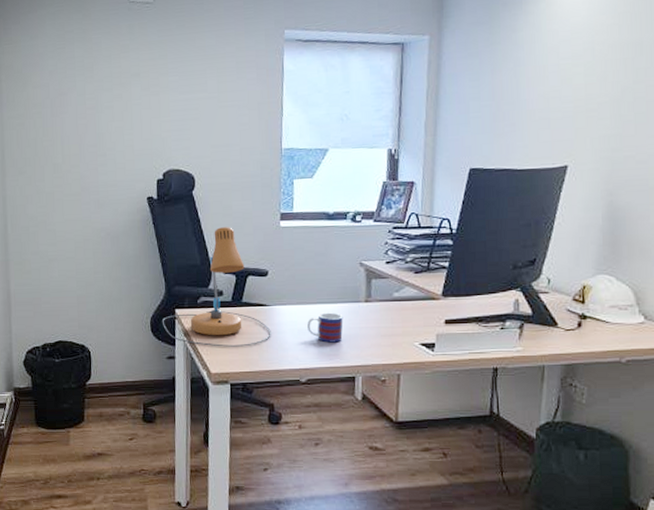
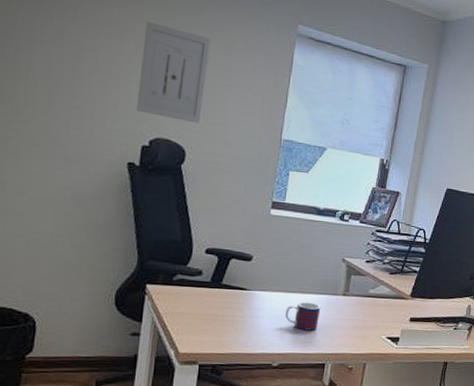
wall art: none [148,63,206,150] -> present [137,20,212,124]
desk lamp: present [162,227,271,347] -> none [129,206,249,328]

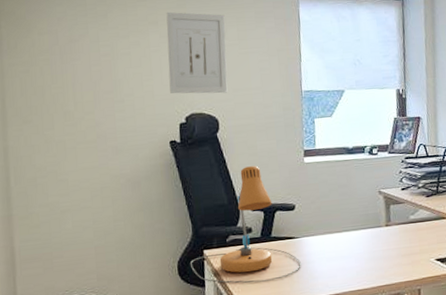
desk lamp: none [129,206,249,328] -> present [189,166,301,283]
mug: present [285,301,321,331] -> none [335,238,368,268]

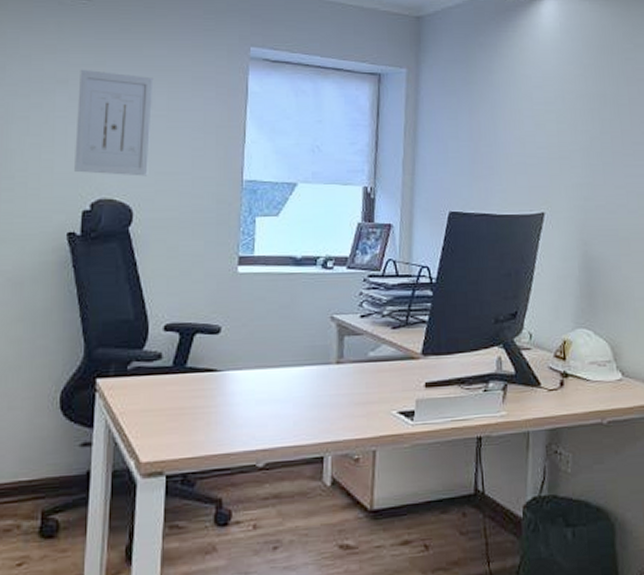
desk lamp: present [189,166,301,283] -> none [76,272,222,427]

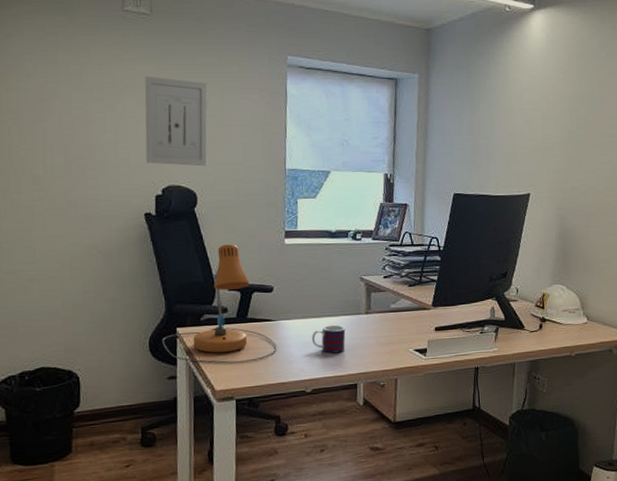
desk lamp: none [76,272,222,427] -> present [161,244,277,364]
mug: none [267,377,311,416] -> present [312,324,346,354]

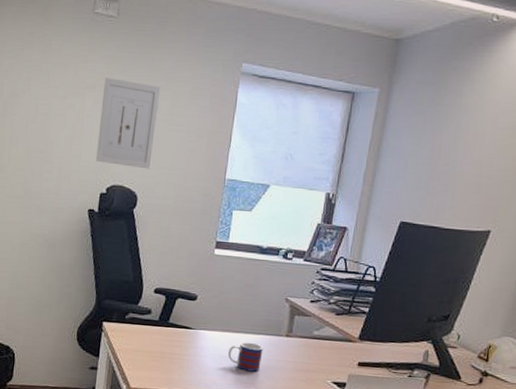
desk lamp: present [161,244,277,364] -> none [88,248,193,366]

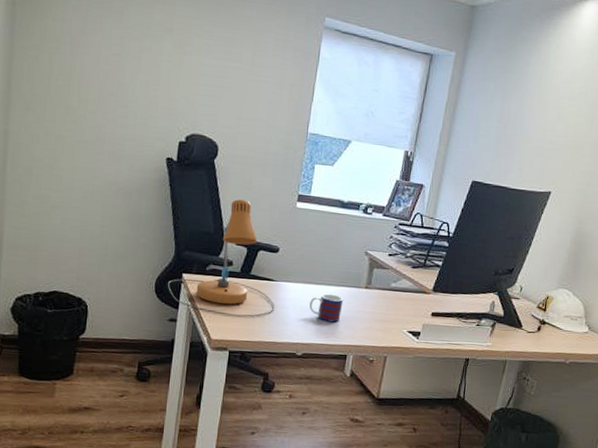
desk lamp: none [88,248,193,366] -> present [167,199,275,317]
wall art: present [96,77,161,169] -> none [175,20,243,120]

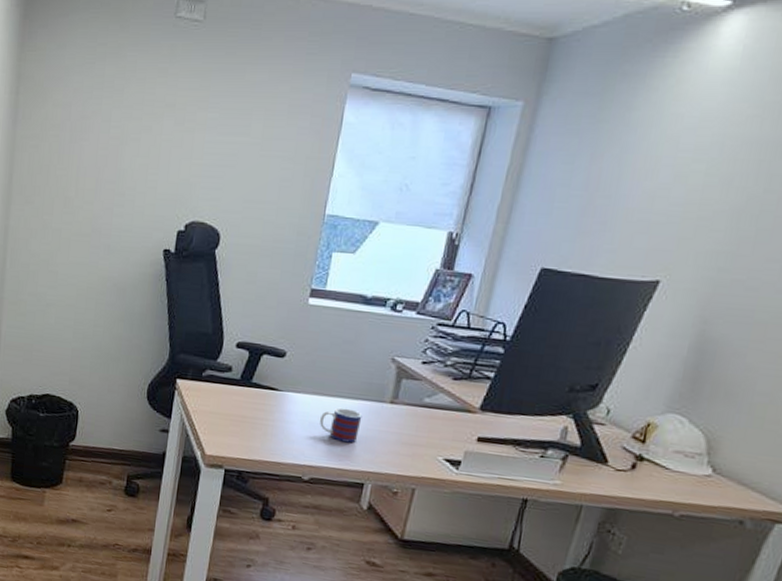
desk lamp: present [167,199,275,317] -> none [160,295,279,432]

